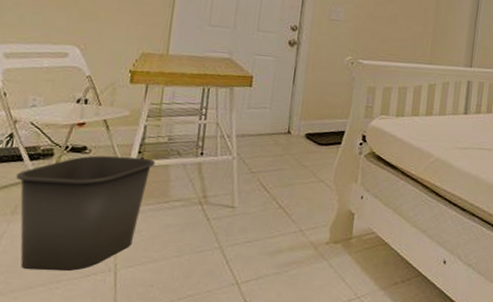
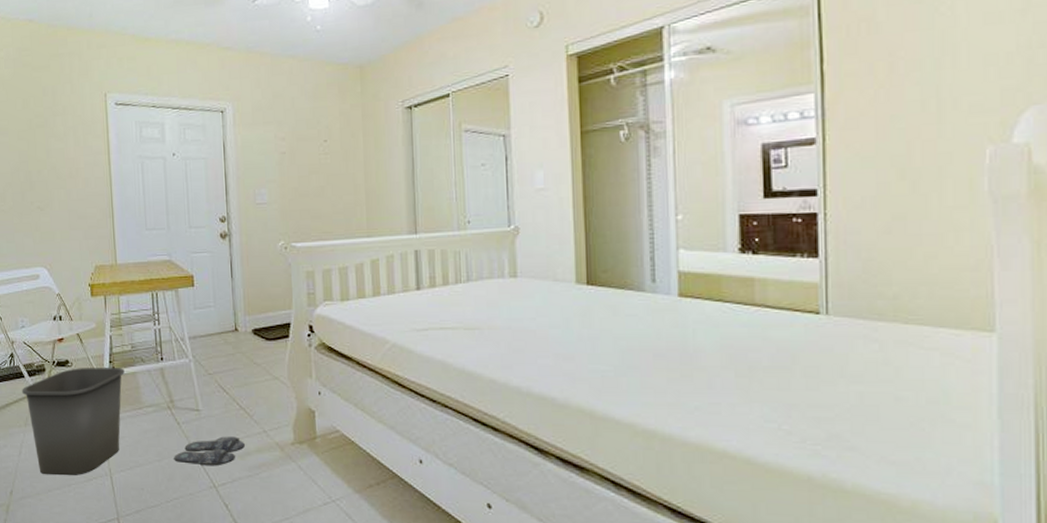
slippers: none [196,234,278,263] -> present [174,436,245,466]

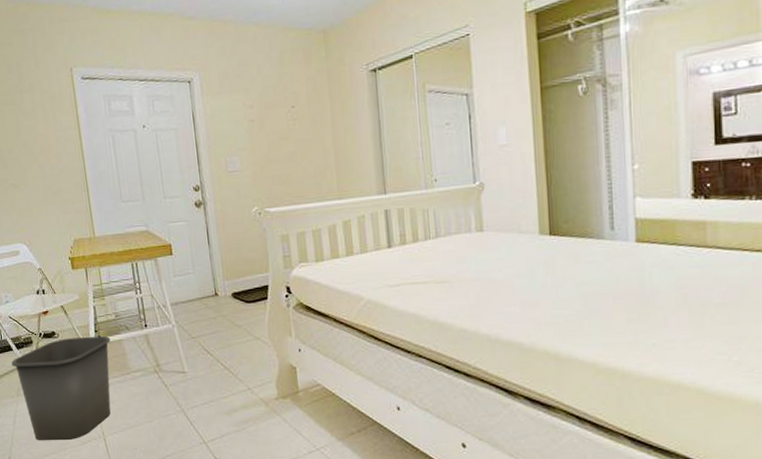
slippers: present [174,436,245,466] -> none [164,395,231,424]

